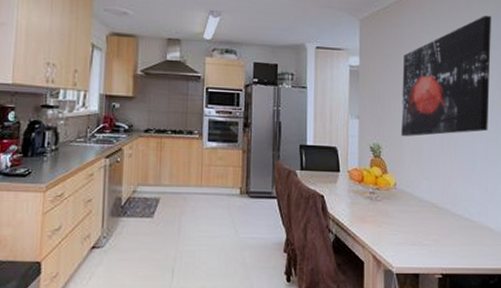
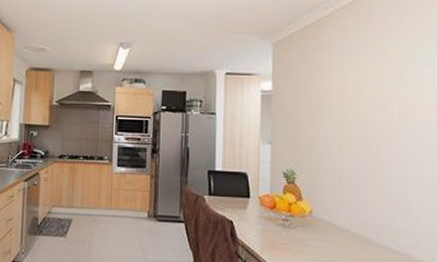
wall art: present [401,16,491,136] -> none [318,32,426,162]

